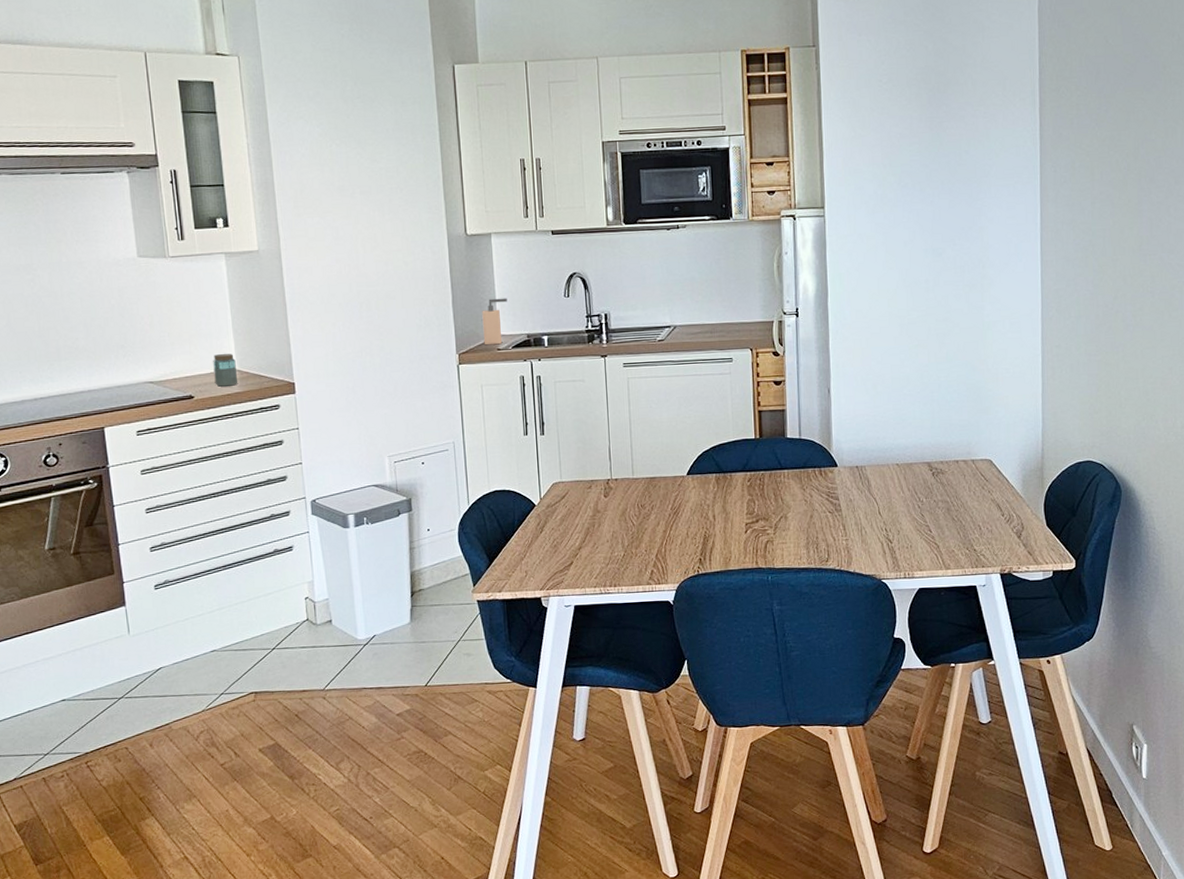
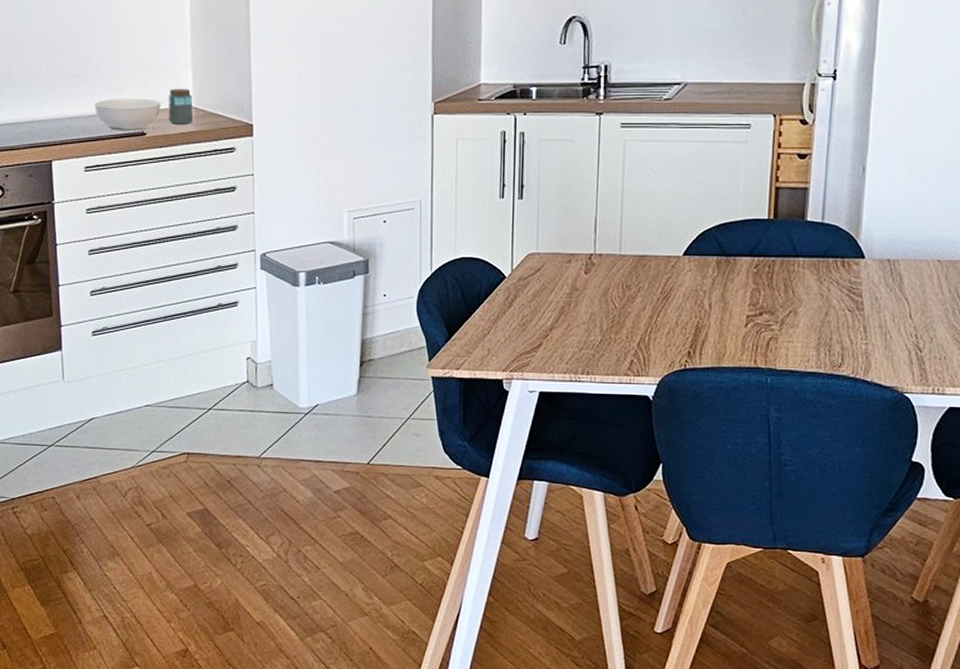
bowl: none [141,364,207,396] -> present [93,98,161,131]
soap dispenser: present [482,298,507,346] -> none [463,41,494,94]

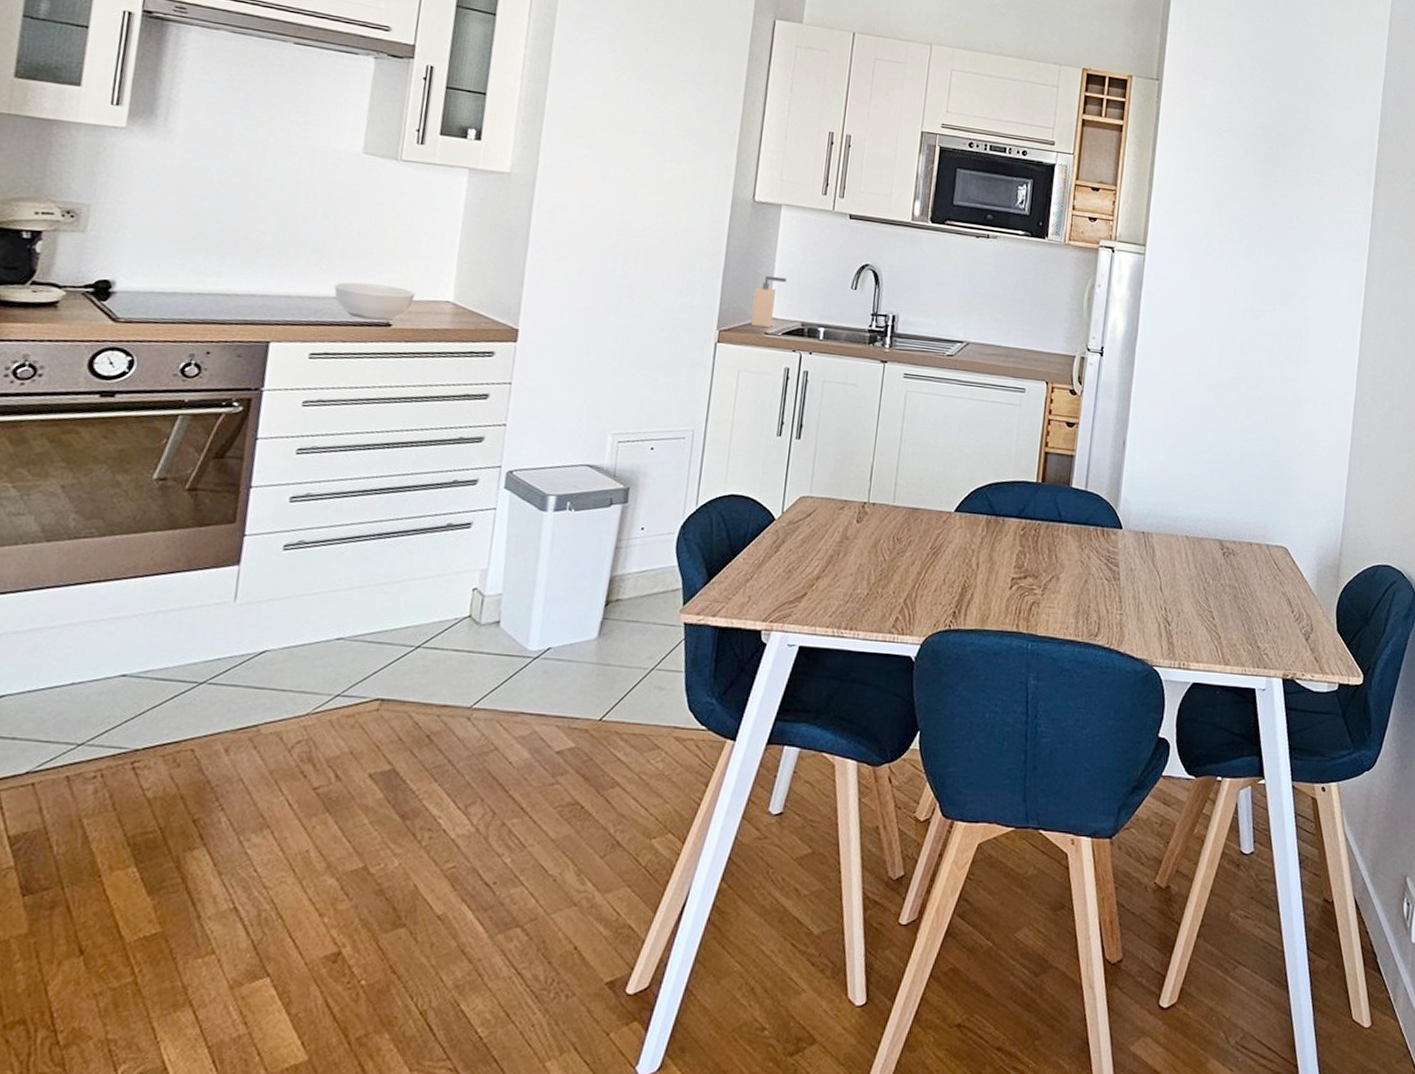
peanut butter: present [167,88,193,124] -> none [421,280,453,321]
soap dispenser: none [463,41,494,94] -> present [750,275,787,328]

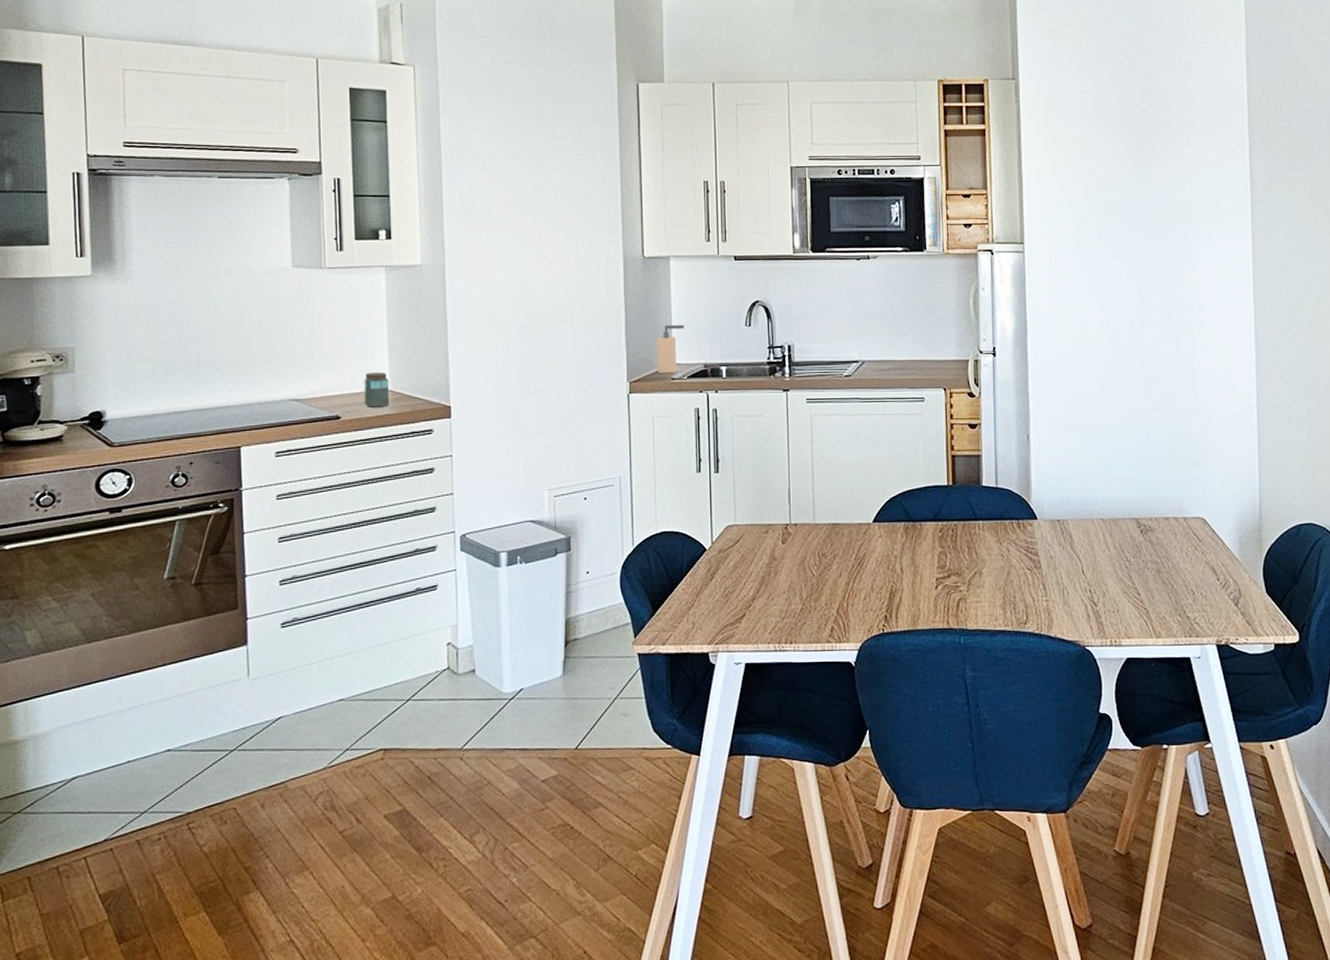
bowl: present [333,282,415,321] -> none [286,382,356,415]
peanut butter: none [421,280,453,321] -> present [363,371,390,407]

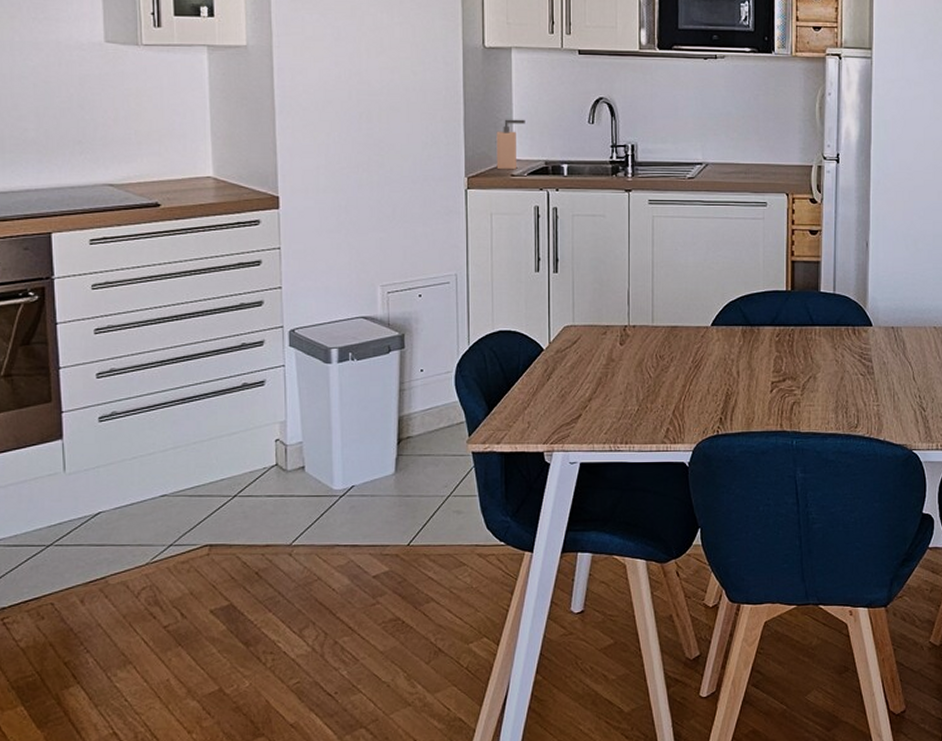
peanut butter: present [363,371,390,407] -> none [184,158,214,195]

